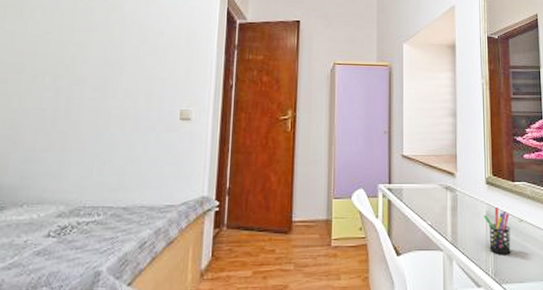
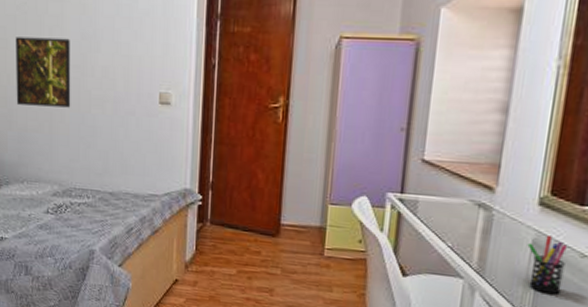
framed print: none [25,62,93,127] -> present [15,37,71,108]

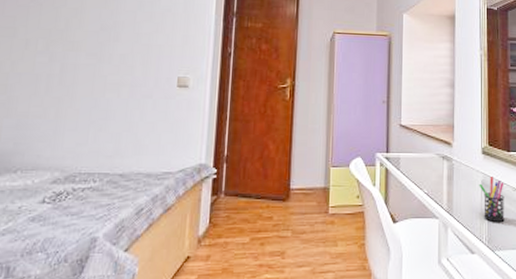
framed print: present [15,37,71,108] -> none [18,26,88,93]

